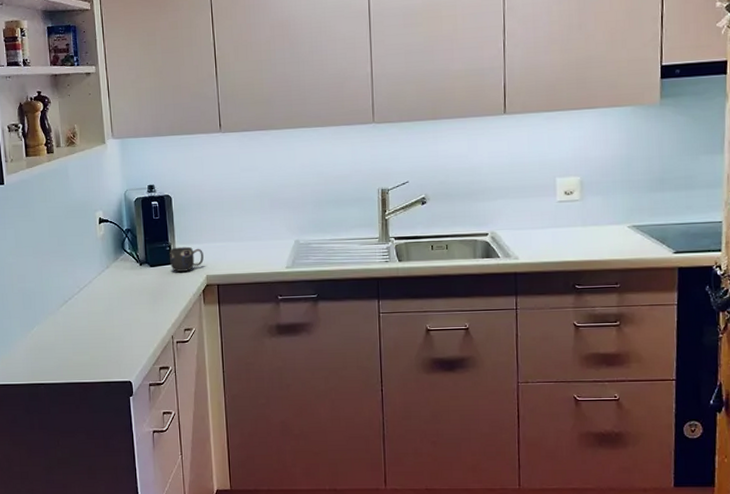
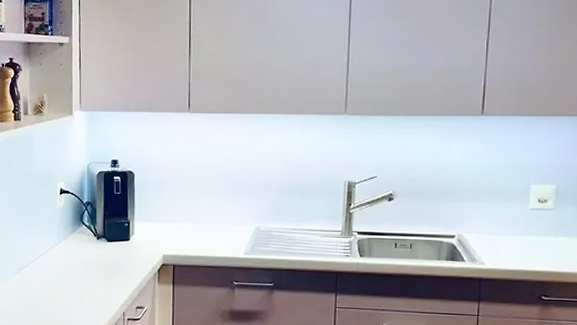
mug: present [170,246,204,272] -> none [128,224,162,249]

